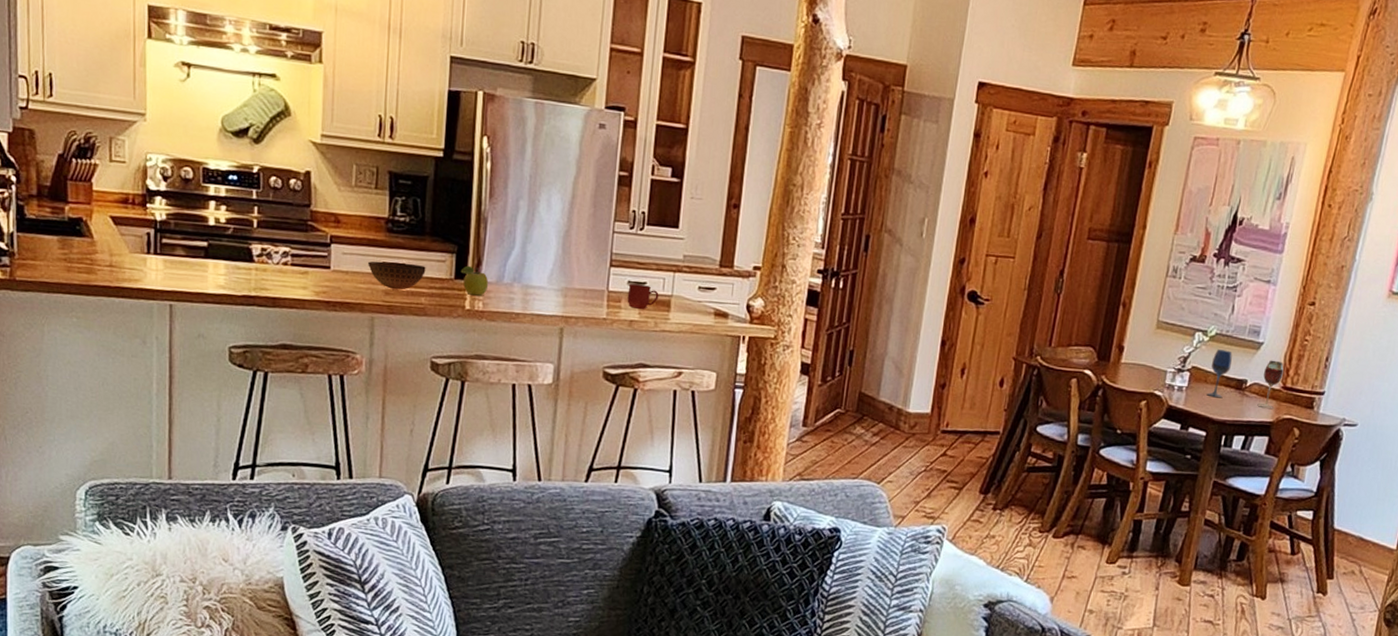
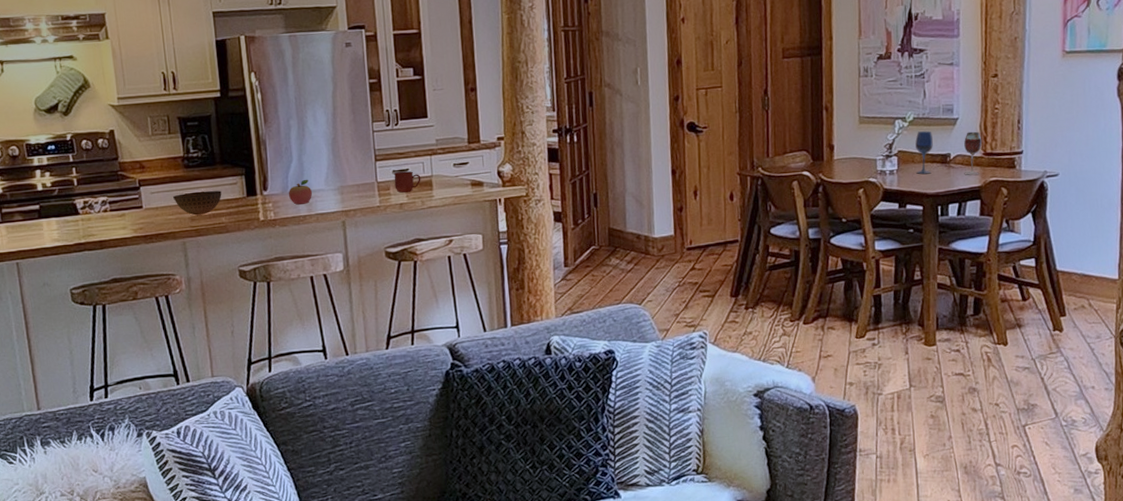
fruit: present [460,265,489,297] -> none [250,183,276,208]
fruit: none [503,271,532,300] -> present [288,179,313,205]

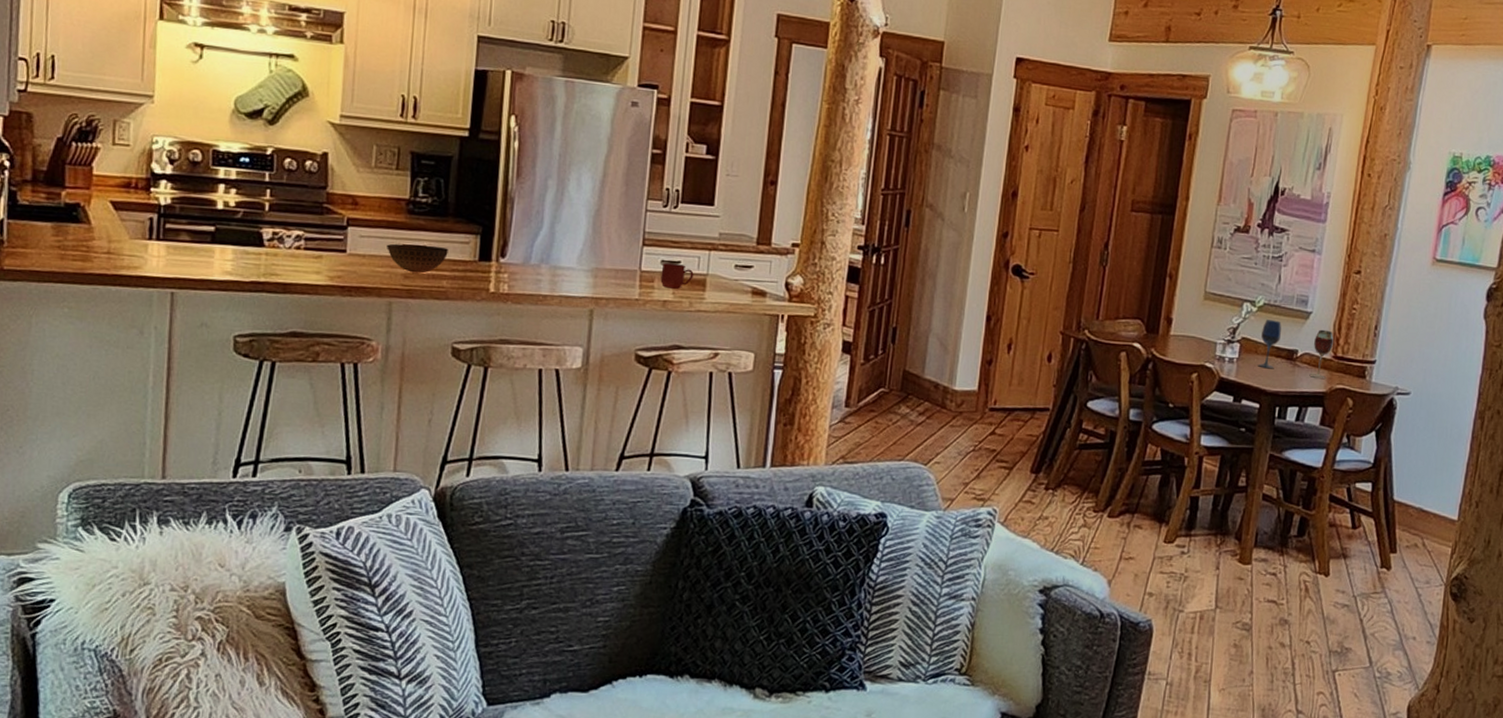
fruit: present [288,179,313,205] -> none [529,252,560,282]

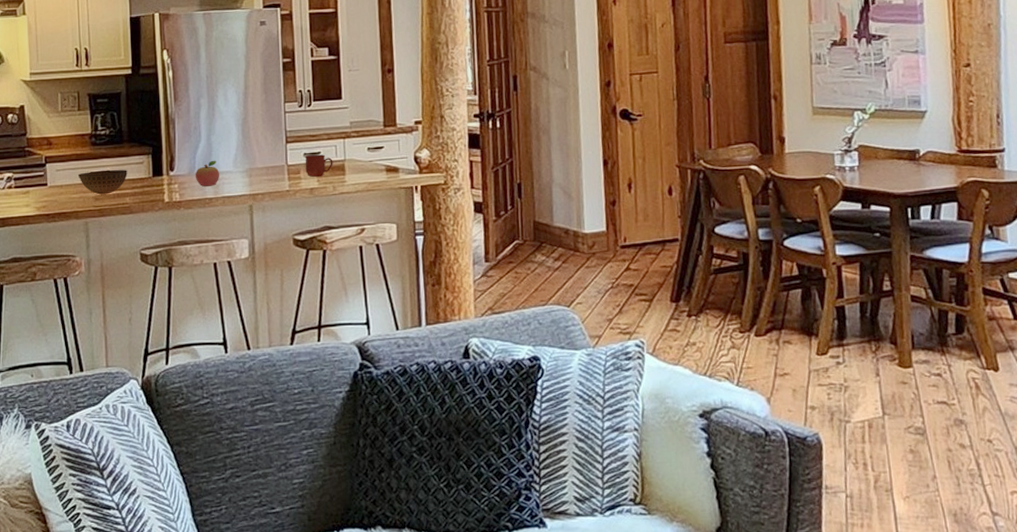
fruit: none [529,252,560,282] -> present [195,160,220,187]
wineglass: present [1258,320,1282,369] -> none [878,124,899,172]
wineglass: present [1309,329,1334,380] -> none [934,126,956,175]

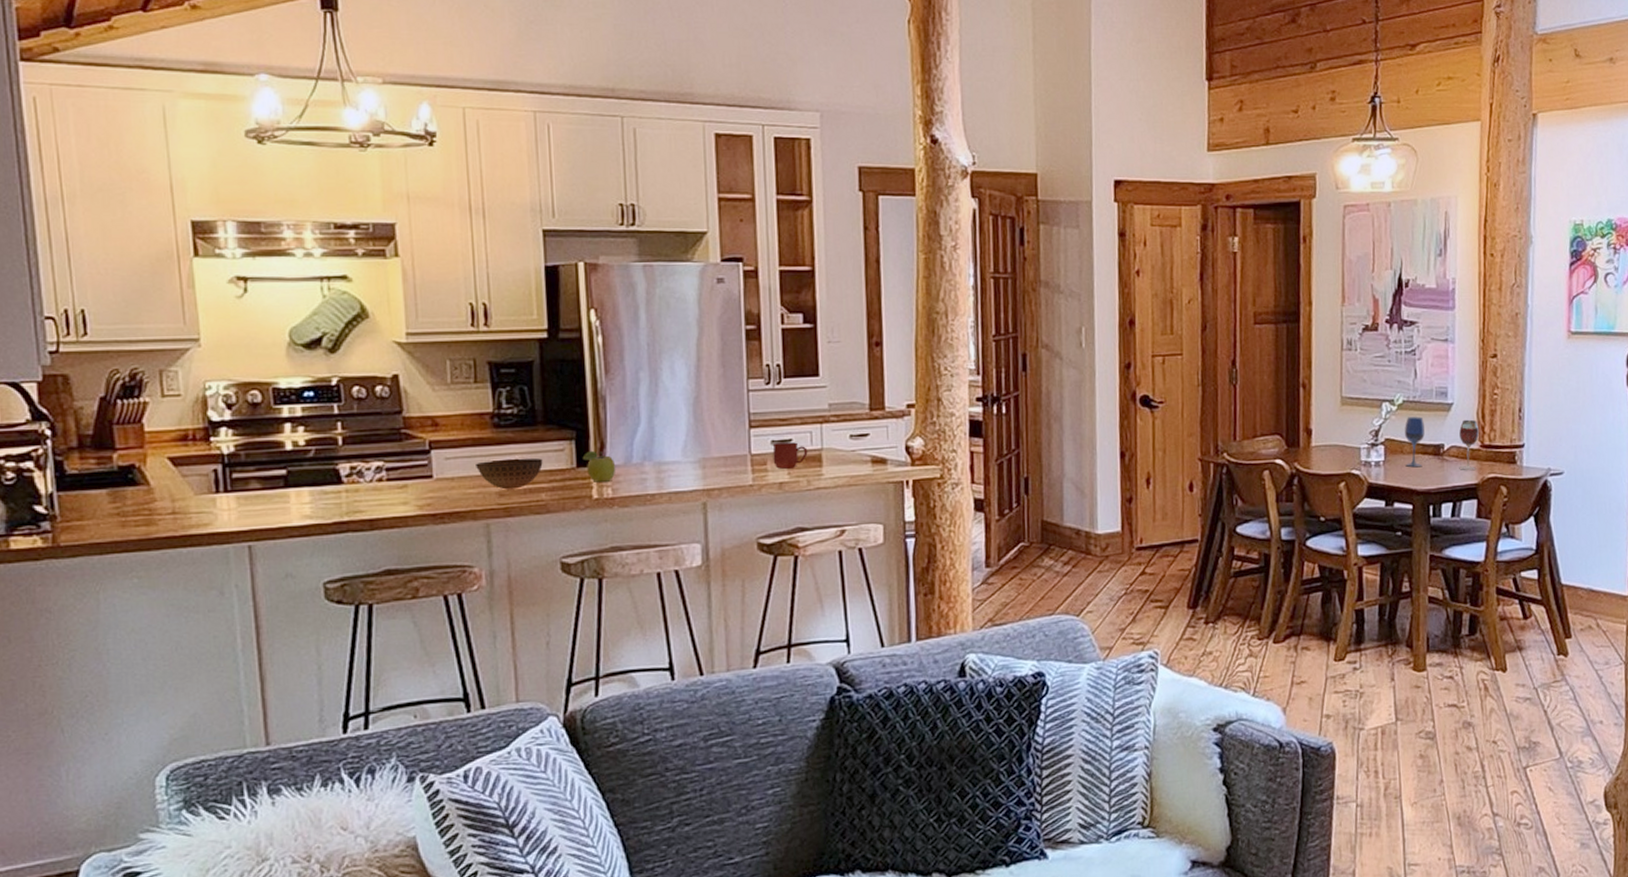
fruit: none [157,163,183,189] -> present [582,450,616,483]
fruit: present [195,160,220,187] -> none [632,447,665,480]
wineglass: none [878,124,899,172] -> present [1405,416,1425,468]
wineglass: none [934,126,956,175] -> present [1459,419,1479,471]

